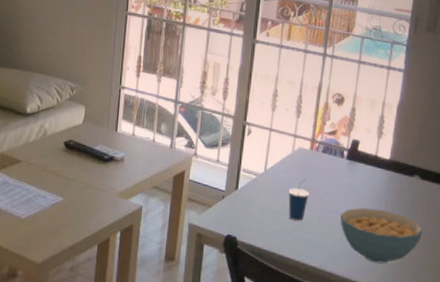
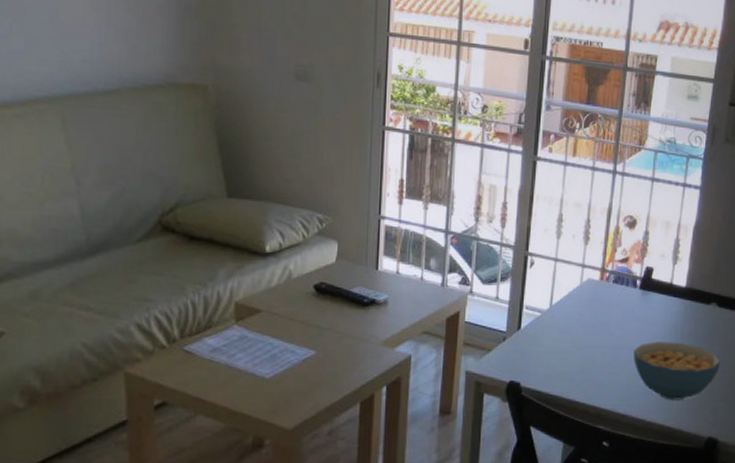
cup: present [288,179,310,222] -> none [576,314,601,361]

